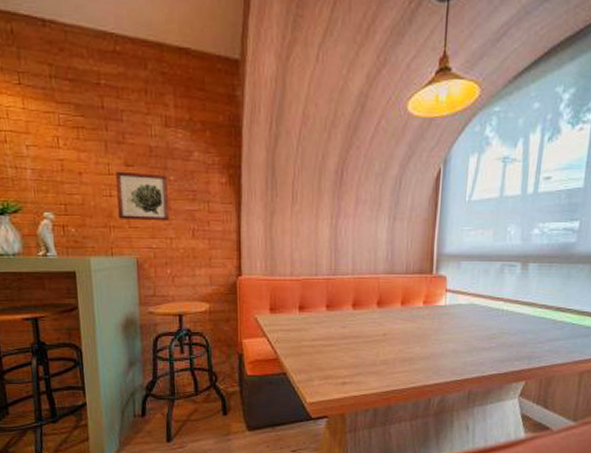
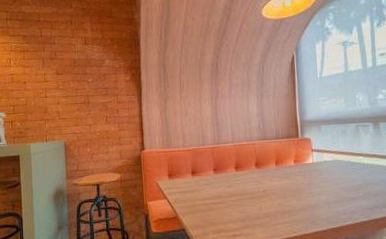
wall art: present [116,171,170,221] -> none [50,78,89,114]

